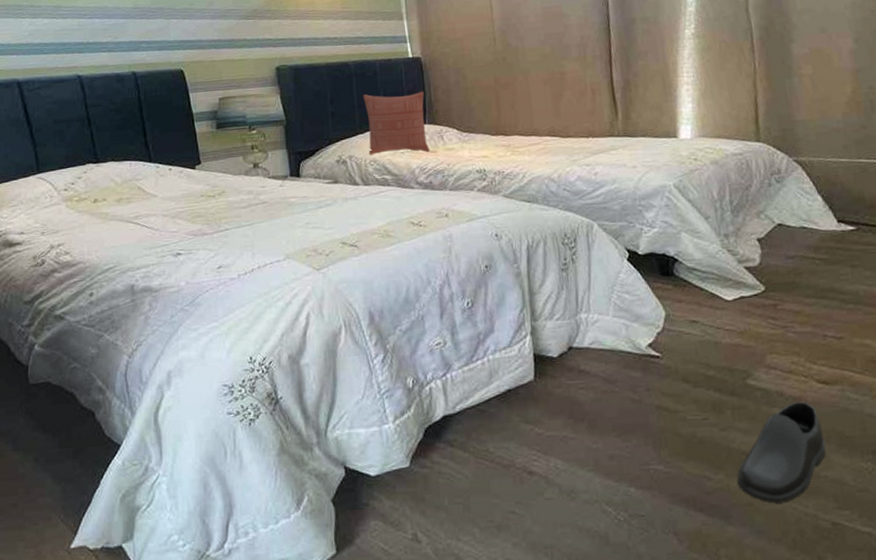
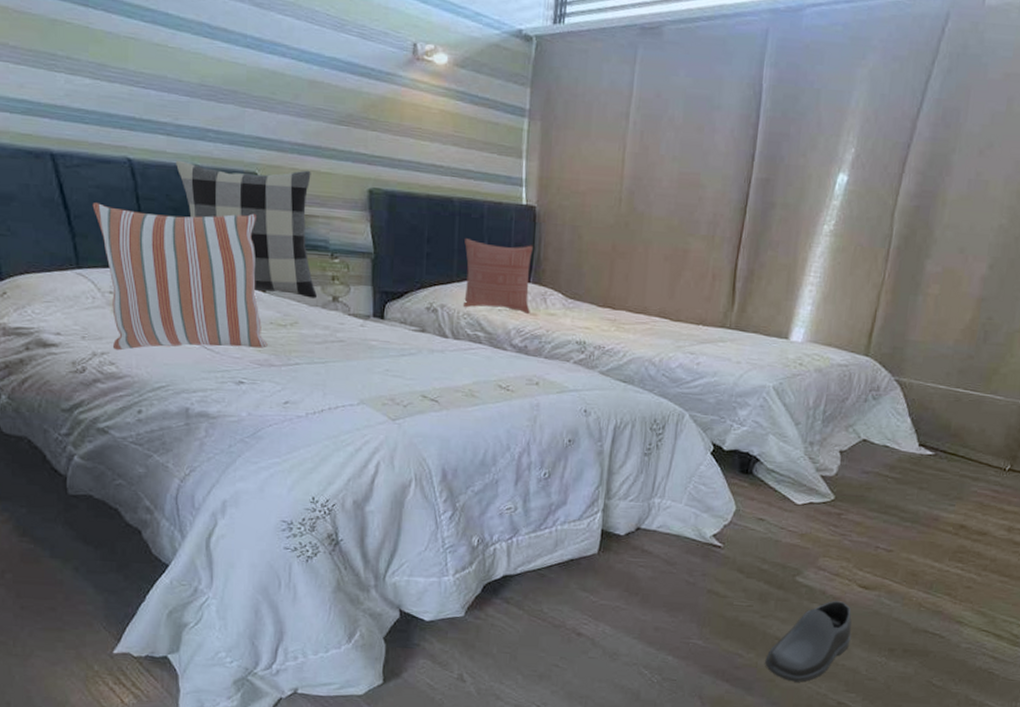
pillow: none [50,103,200,241] -> present [92,203,268,351]
pillow: none [115,60,240,169] -> present [175,160,318,298]

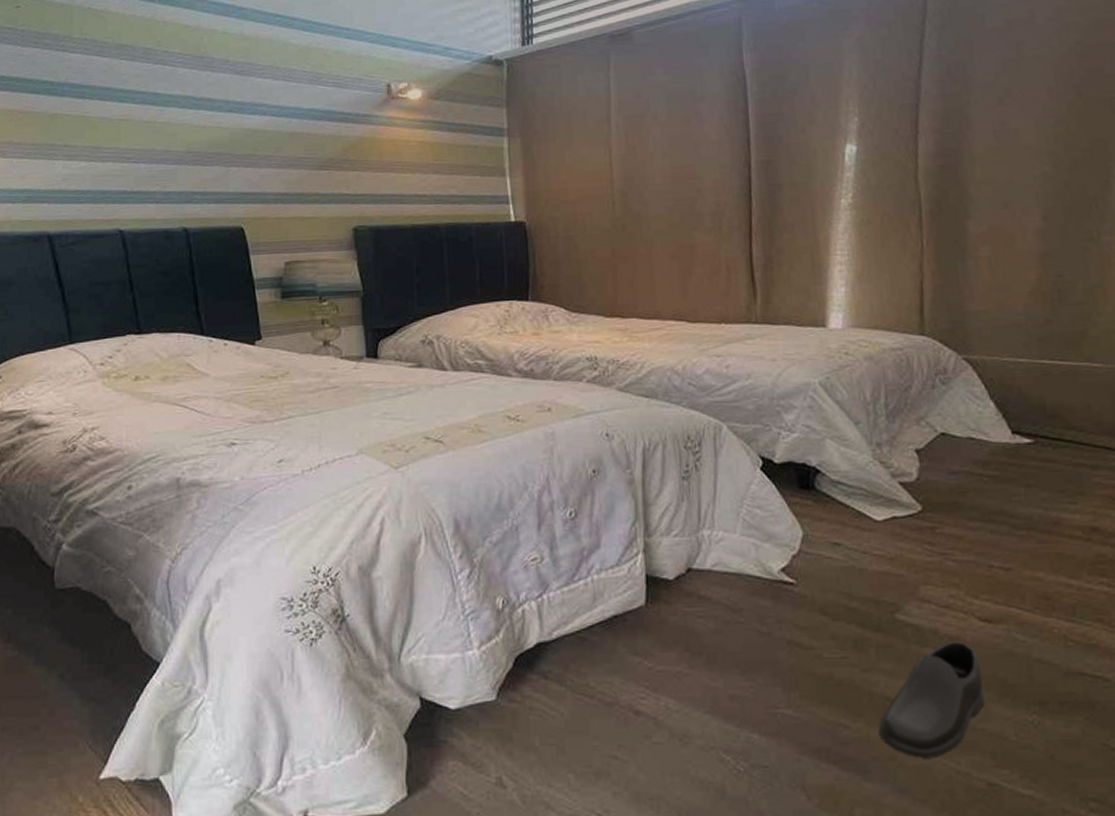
pillow: present [92,203,268,351] -> none [85,267,259,424]
pillow: present [175,160,318,298] -> none [164,217,308,346]
pillow: present [462,239,533,315] -> none [455,261,532,336]

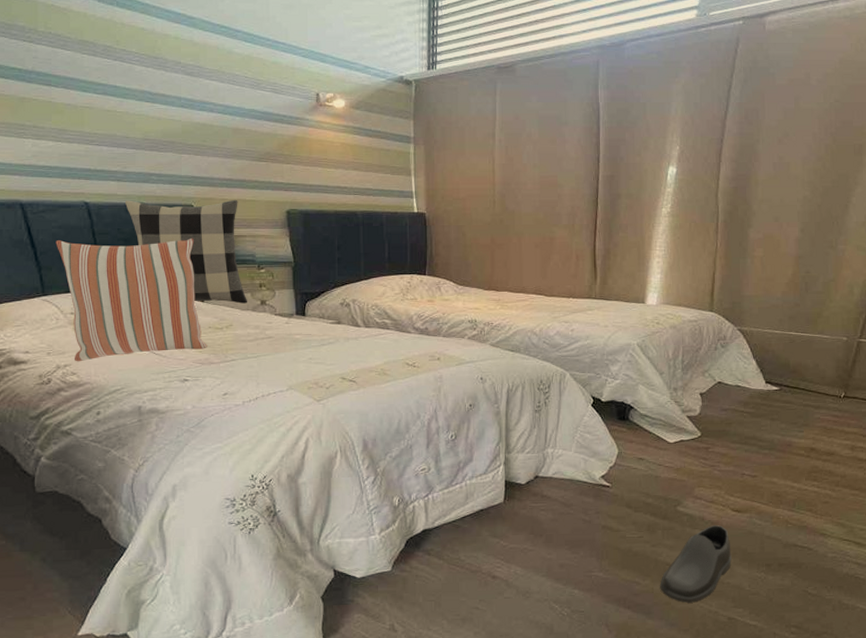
pillow: none [85,267,259,424] -> present [56,238,207,362]
pillow: none [164,217,308,346] -> present [124,199,248,304]

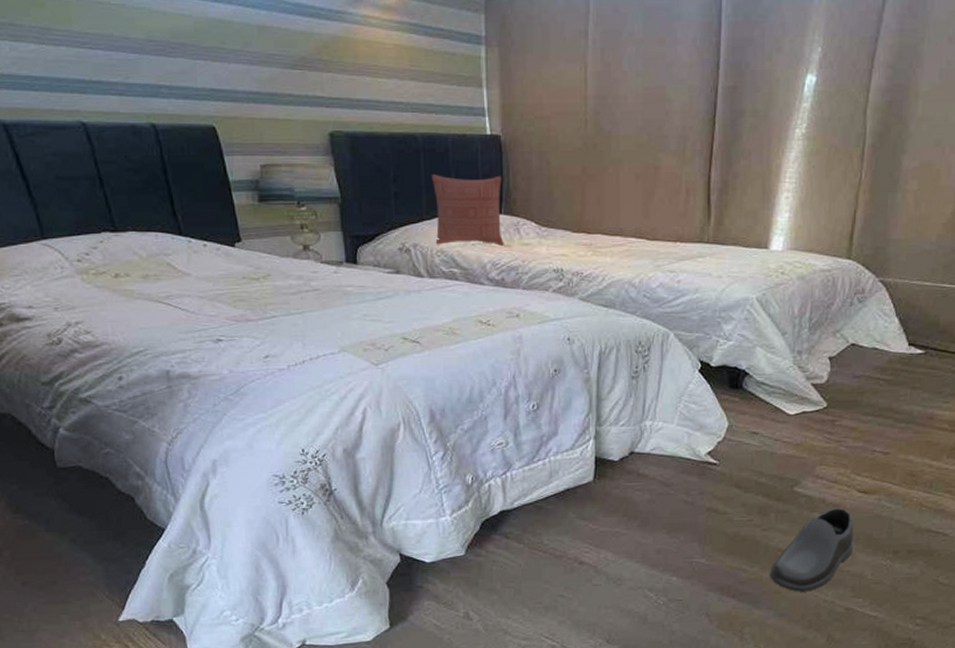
pillow: present [56,238,207,362] -> none [51,167,242,319]
pillow: present [124,199,248,304] -> none [130,118,288,249]
pillow: none [369,244,428,302] -> present [431,175,504,247]

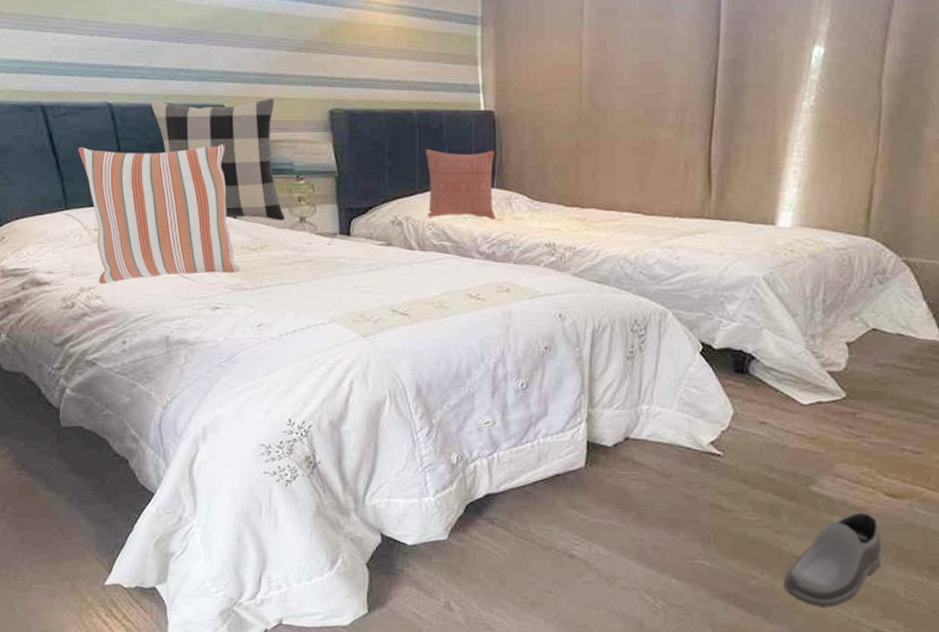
pillow: none [51,167,242,319] -> present [78,143,240,285]
pillow: none [130,118,288,249] -> present [150,98,286,221]

